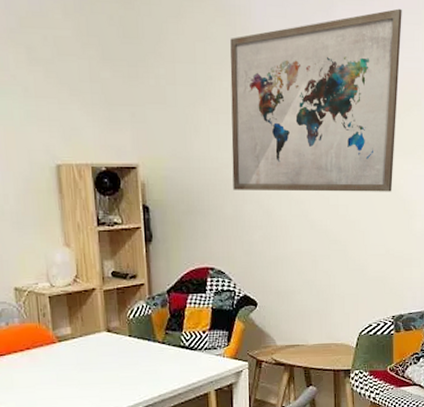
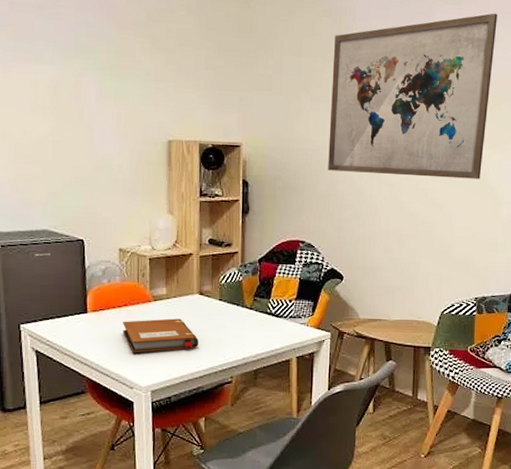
notebook: none [27,358,111,399] -> present [123,318,198,354]

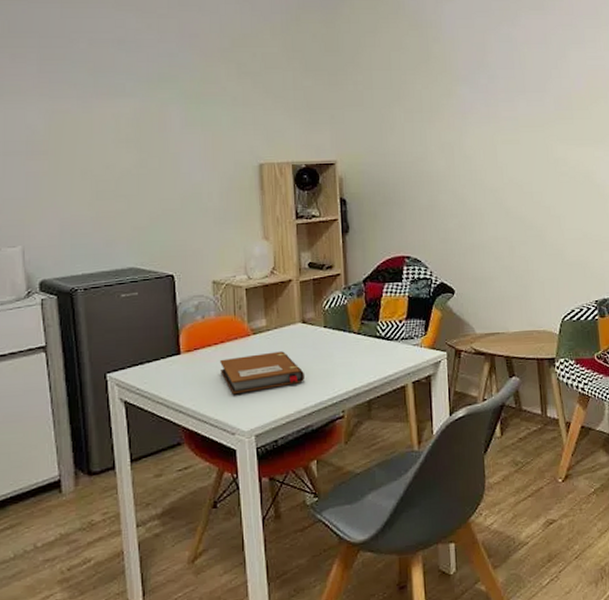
wall art: present [328,13,497,179] -> none [423,15,585,182]

